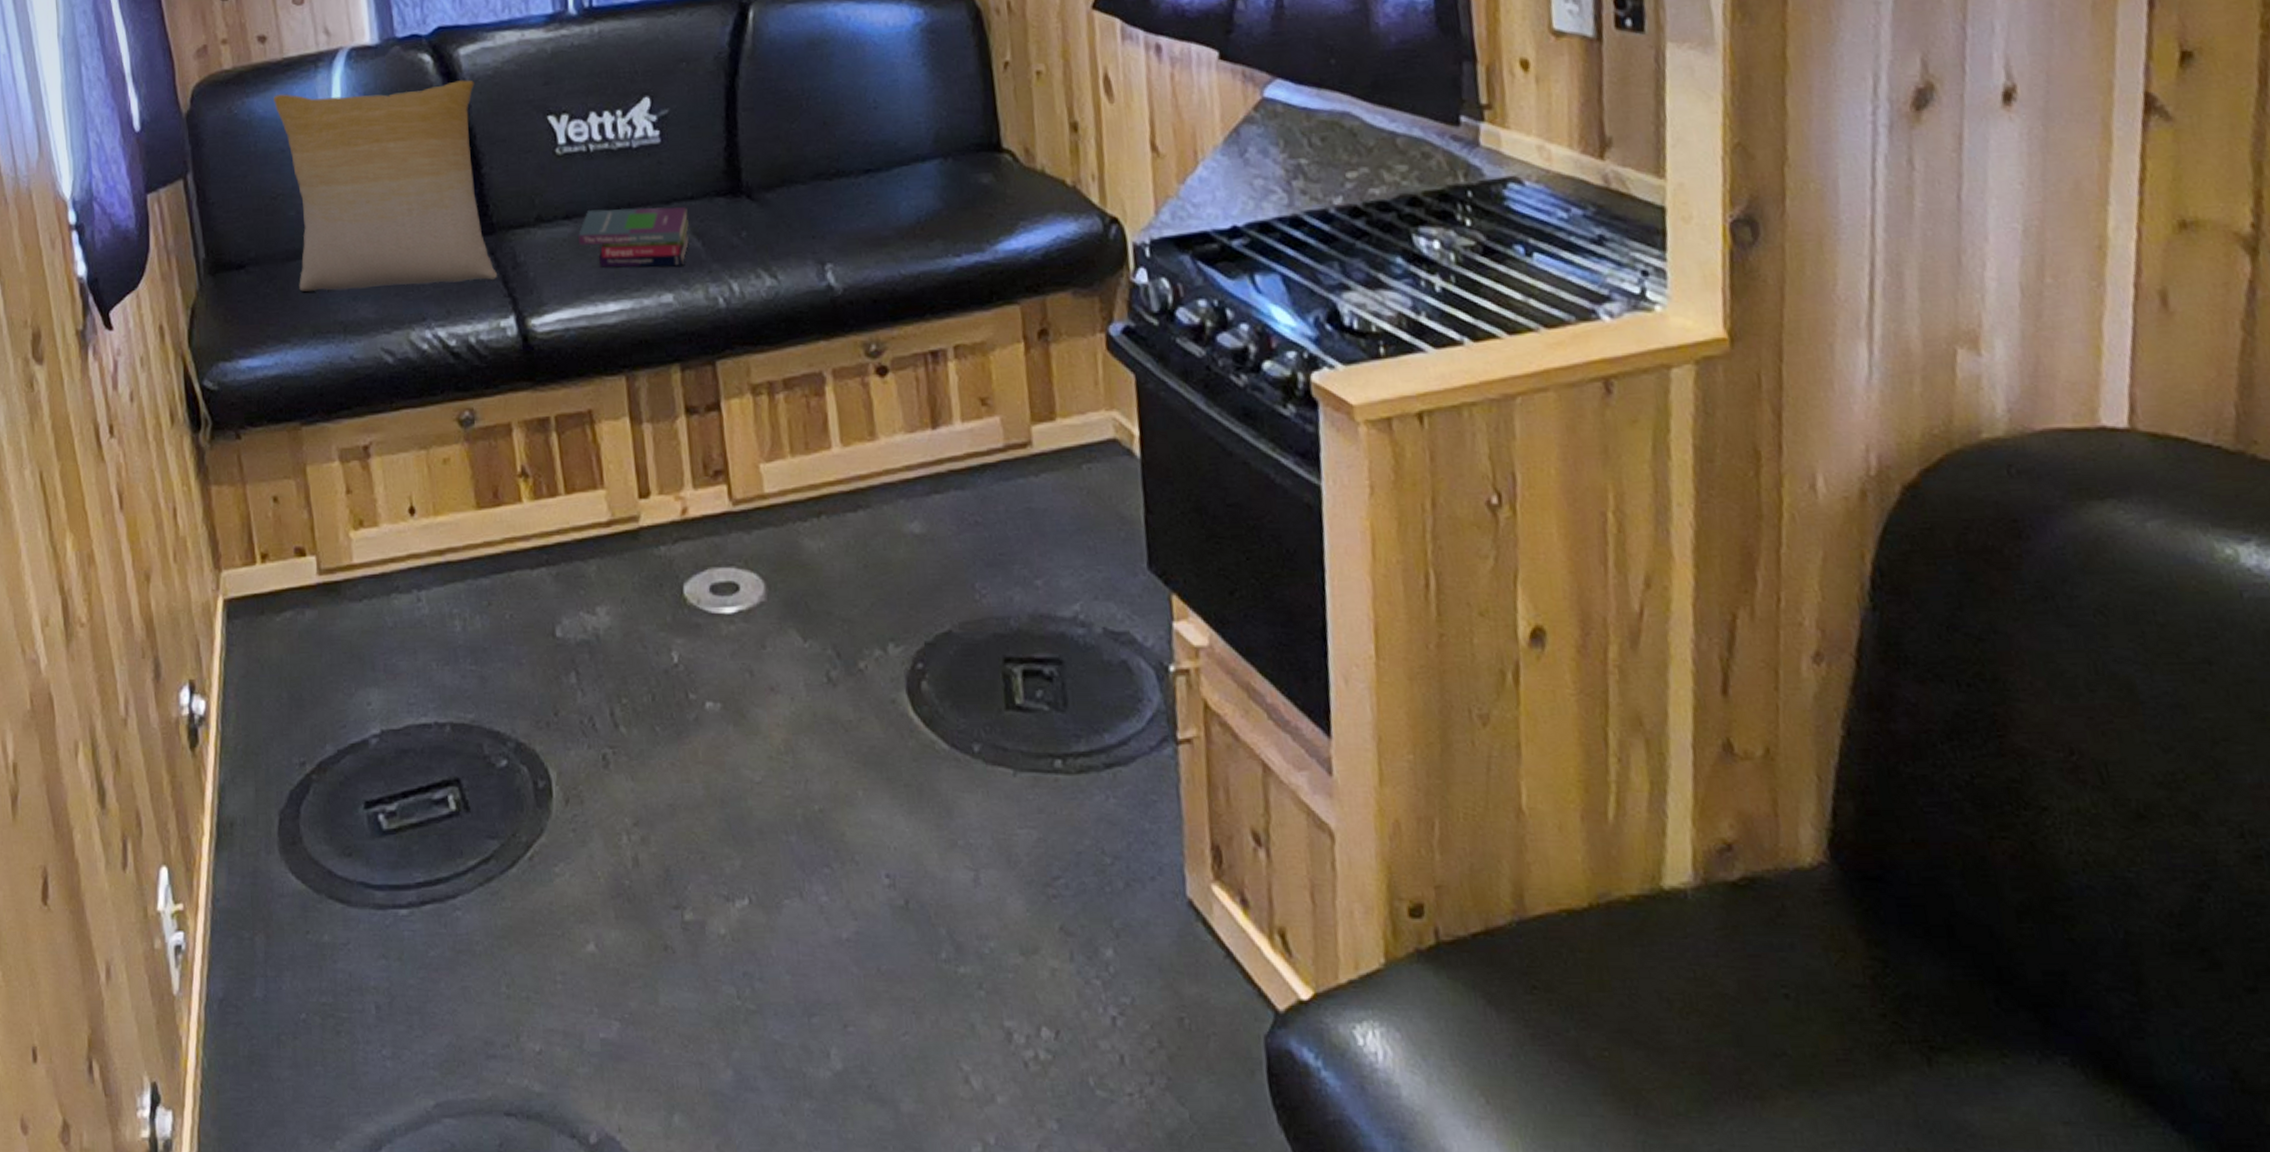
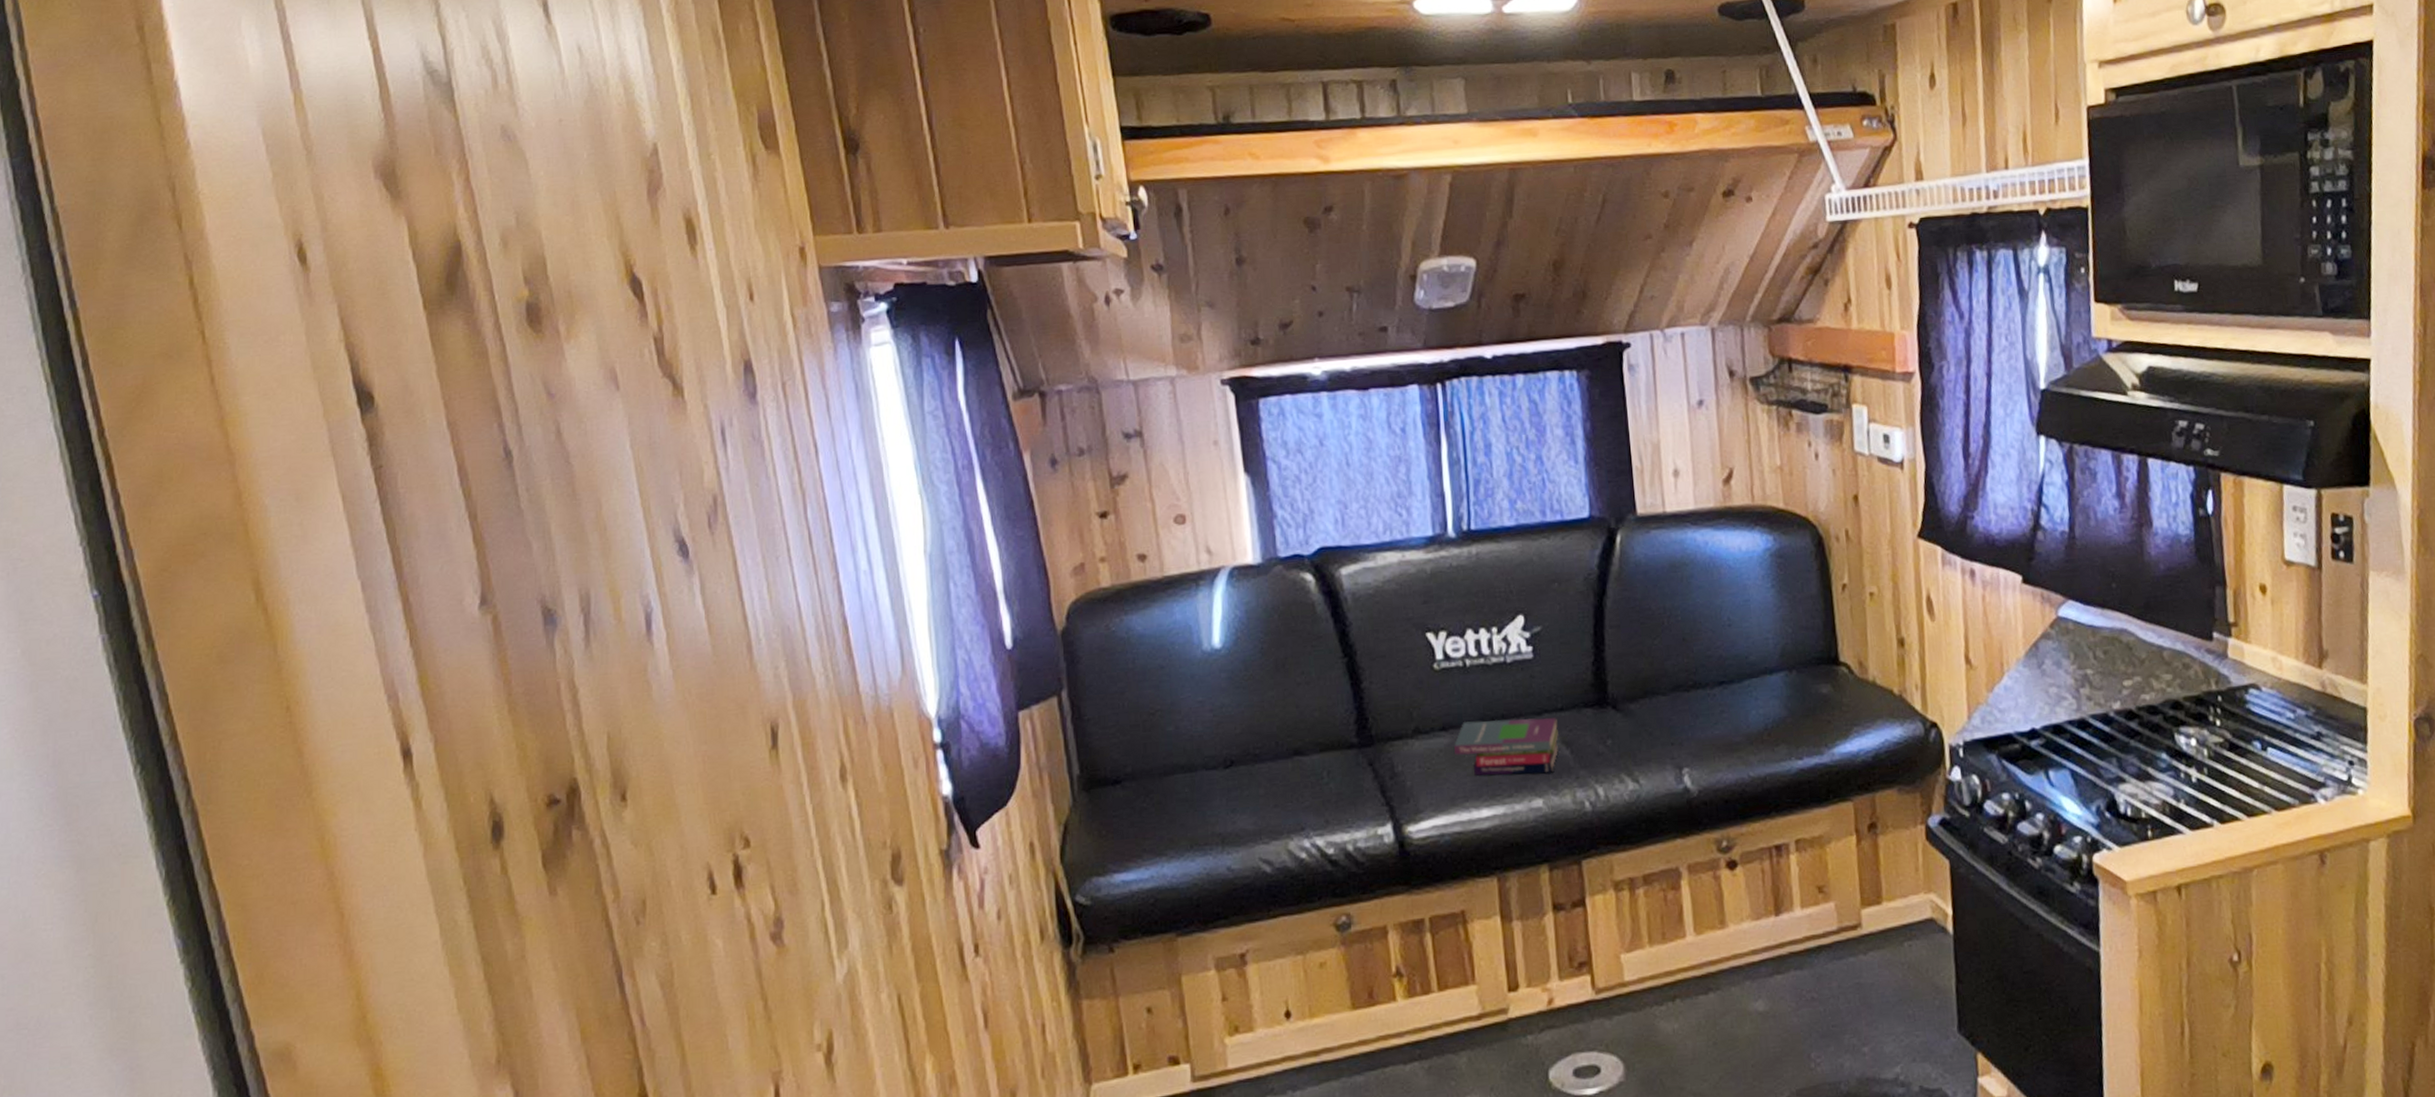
pillow: present [273,79,497,293] -> none [1153,598,1375,806]

